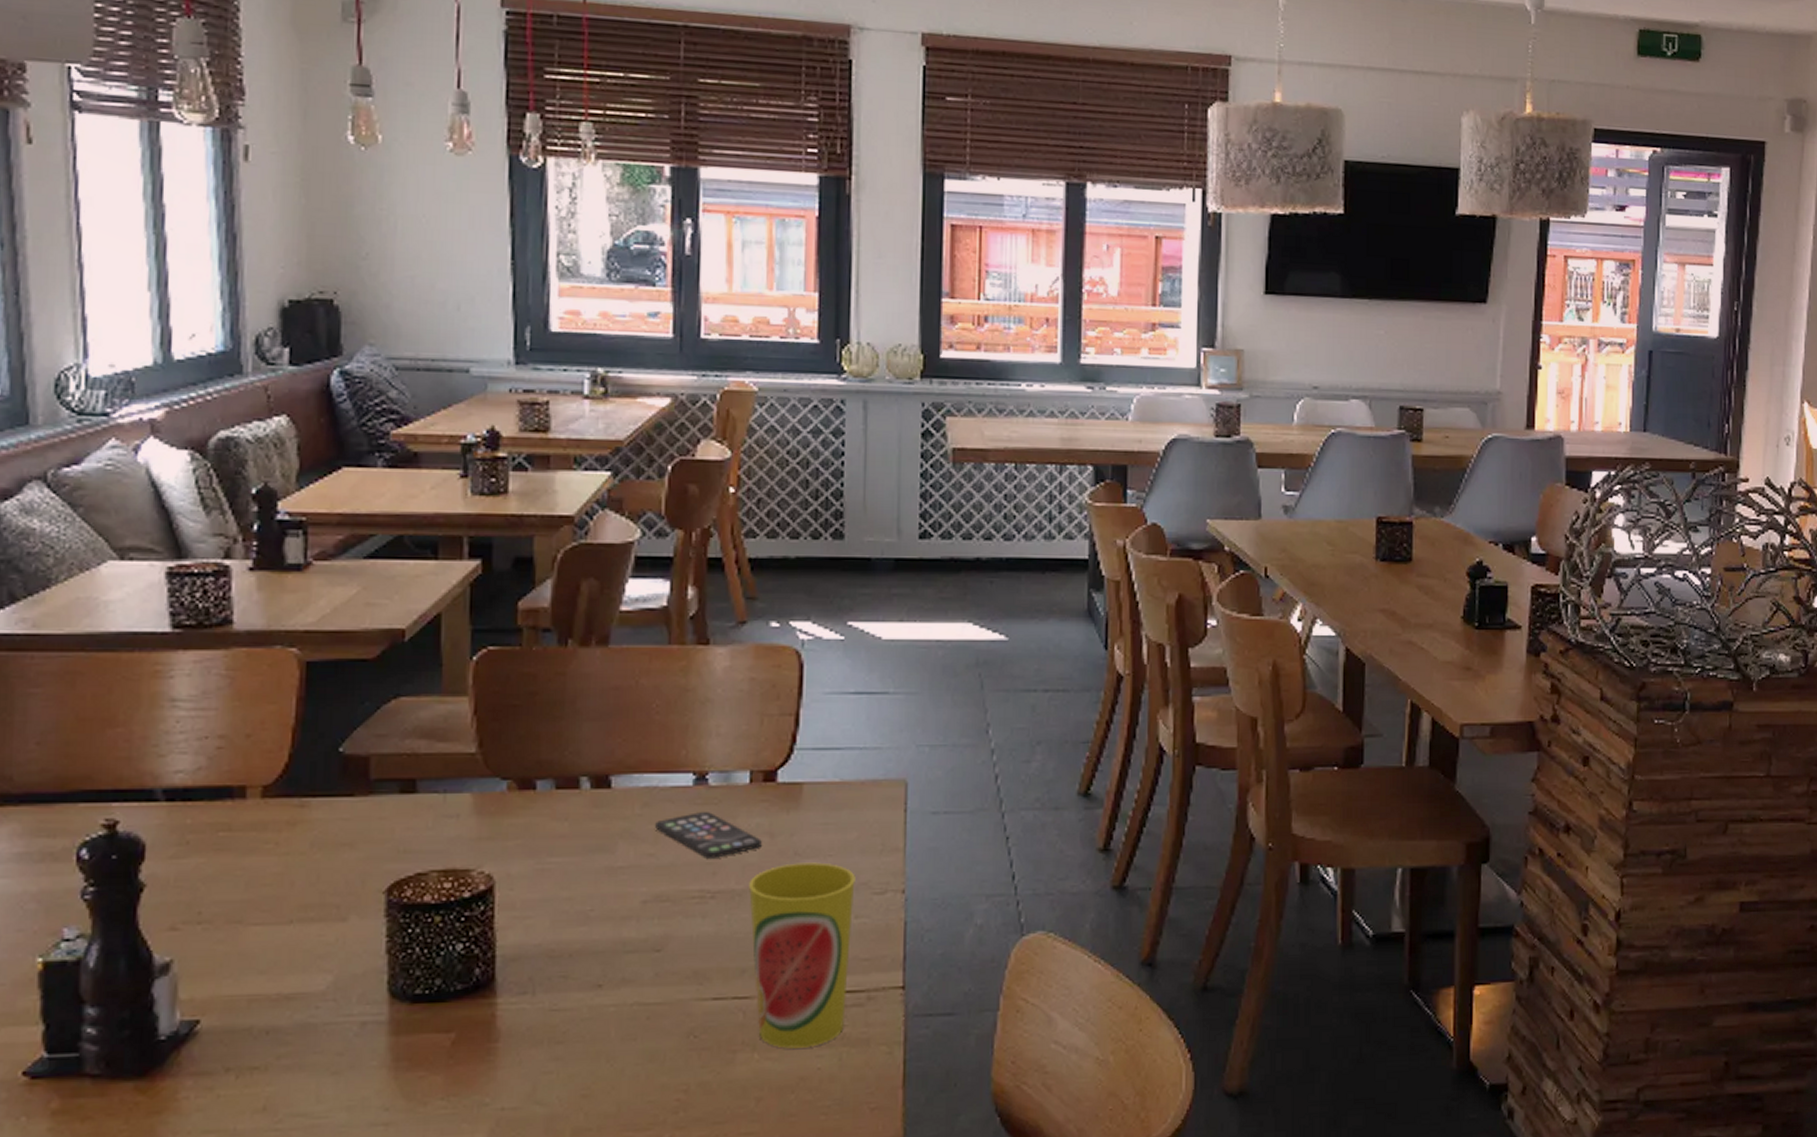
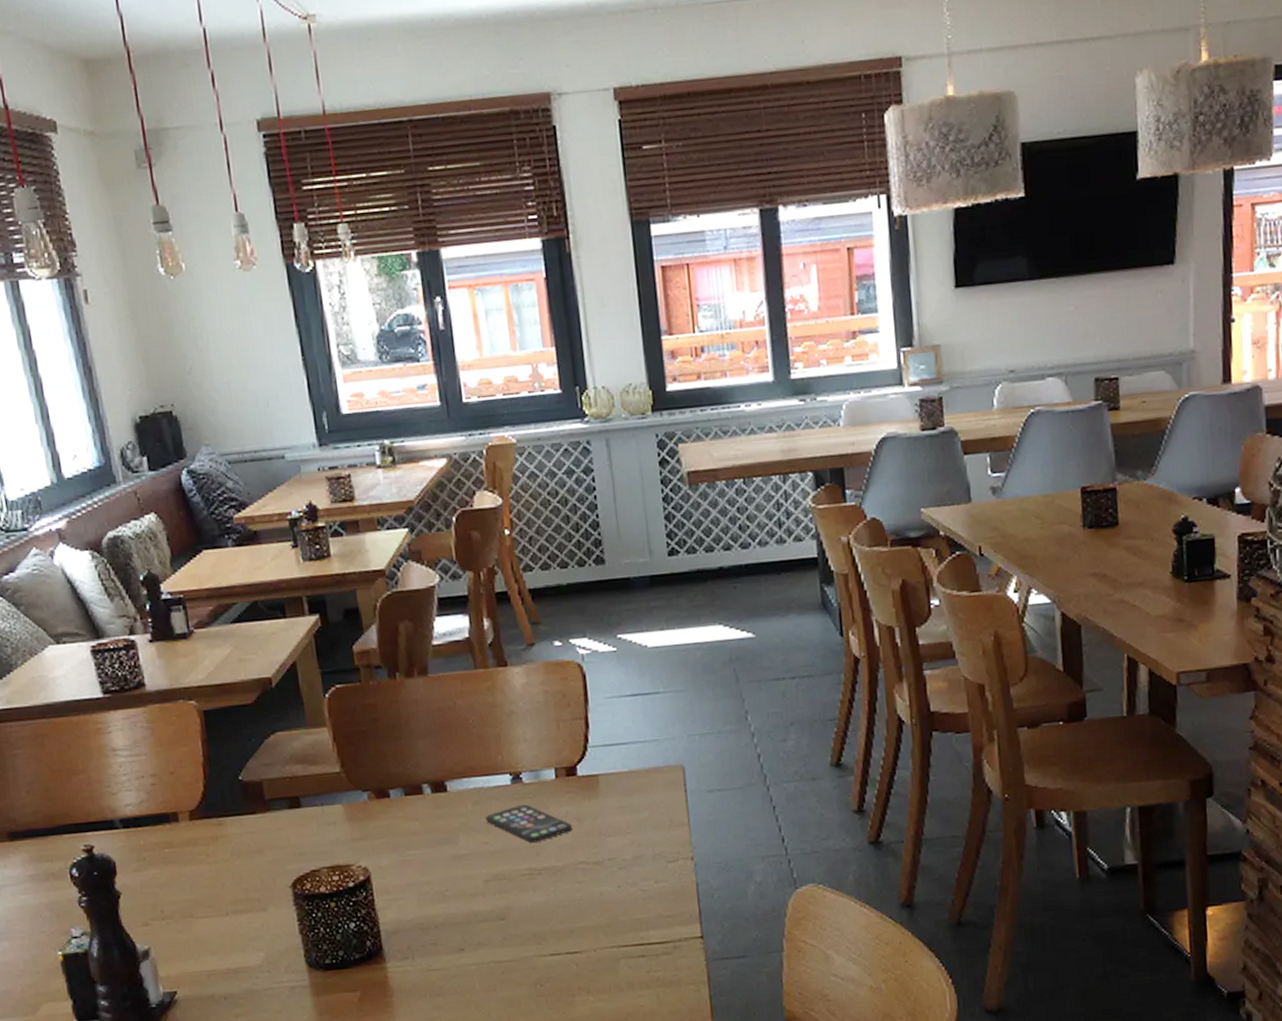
cup: present [749,862,856,1049] -> none [566,839,658,991]

